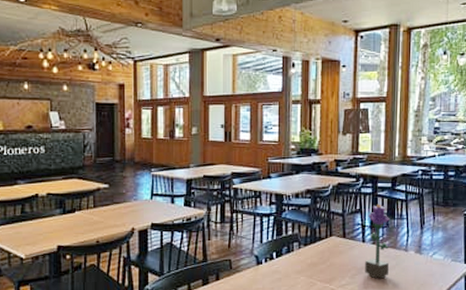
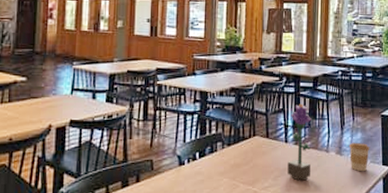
coffee cup: none [429,241,451,270] -> present [349,142,369,172]

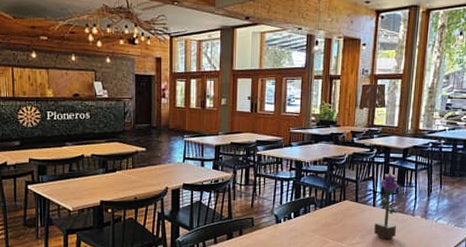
coffee cup: present [349,142,369,172] -> none [434,208,455,234]

